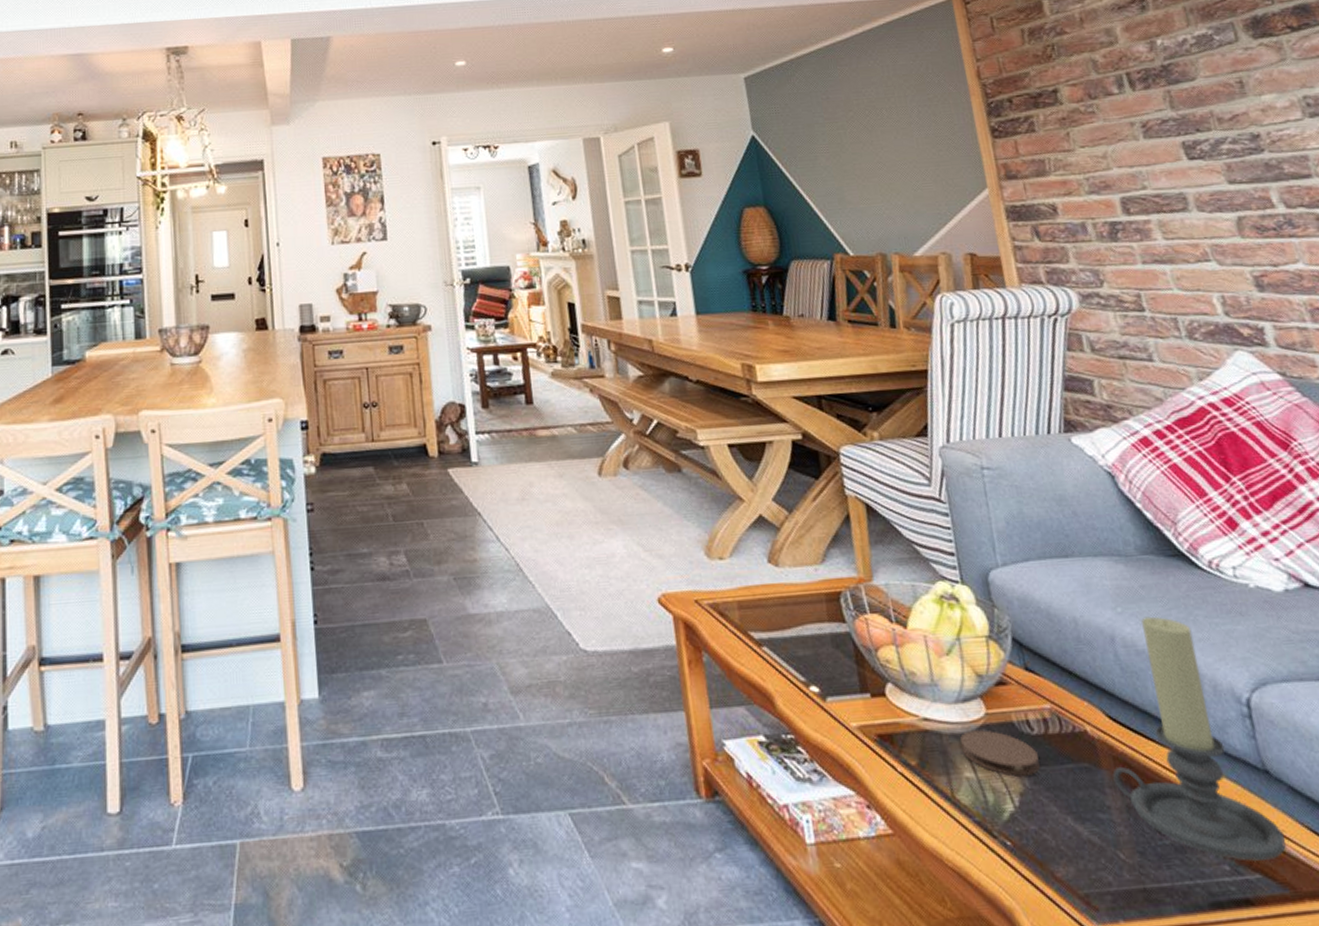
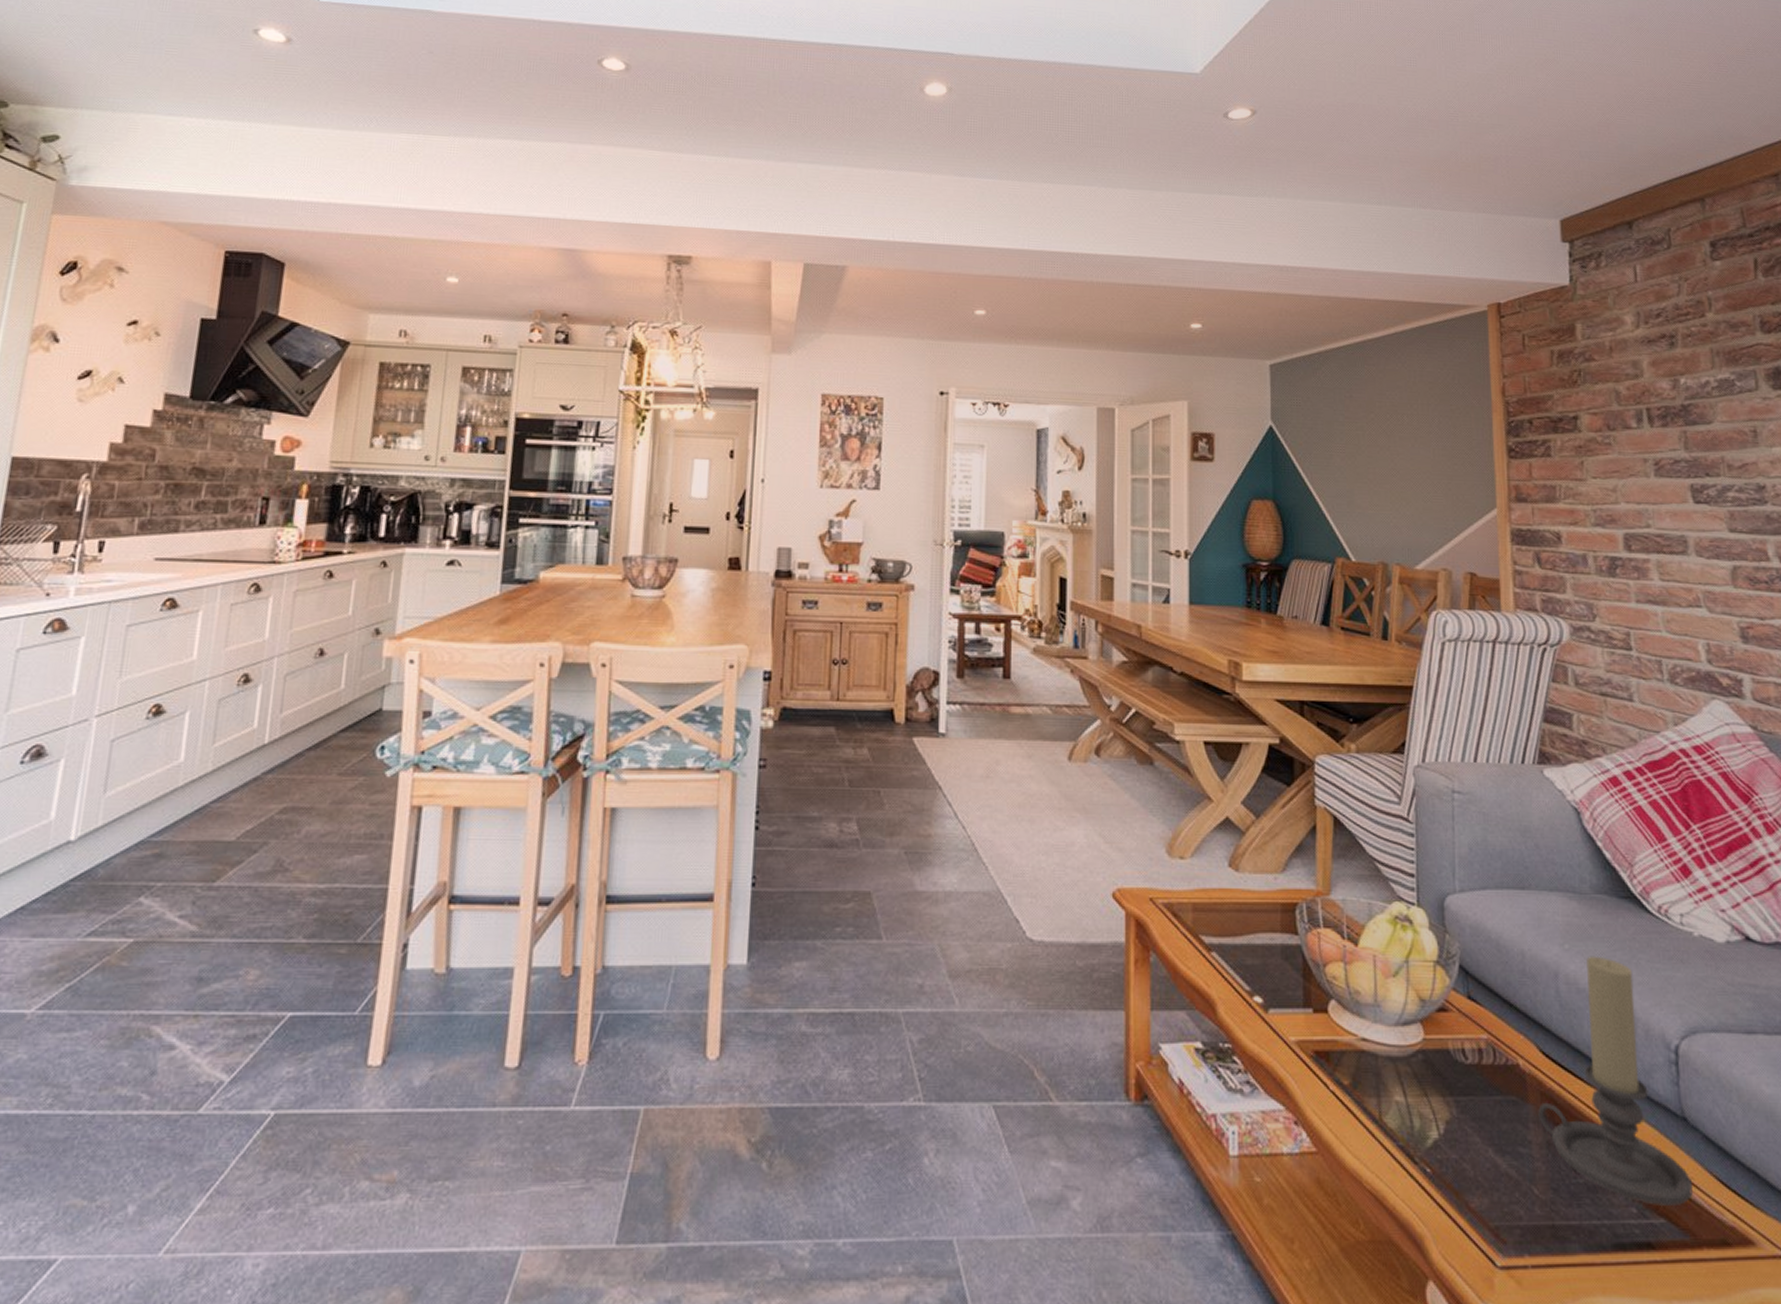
coaster: present [960,729,1040,777] -> none [1396,1053,1469,1104]

